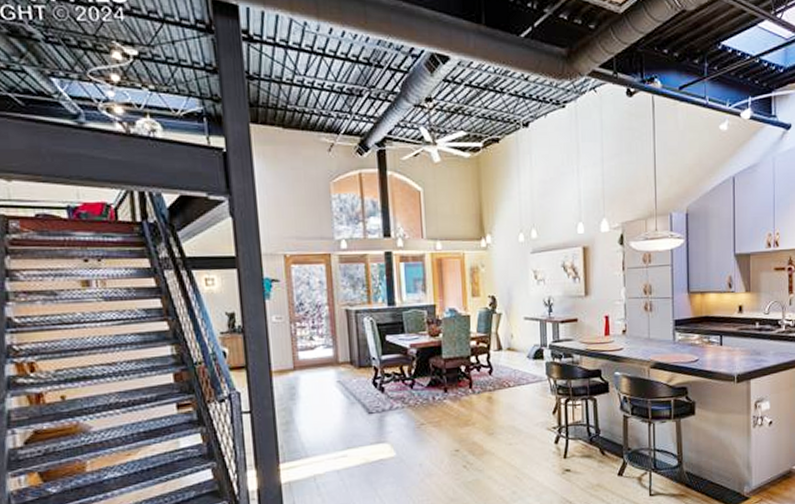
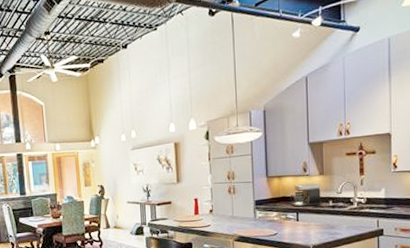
coffee maker: none [713,300,747,329] -> present [290,182,321,207]

